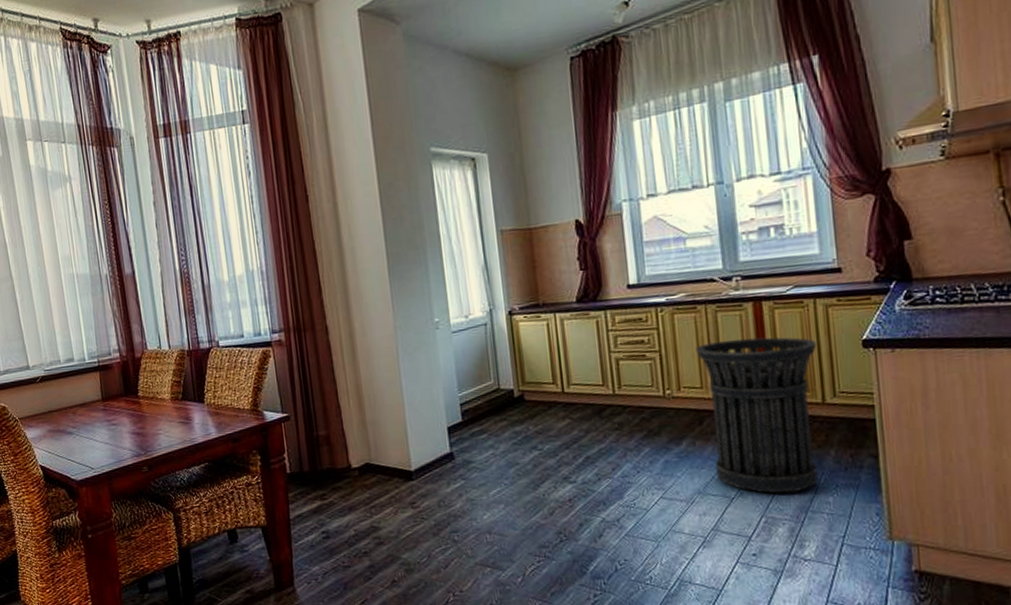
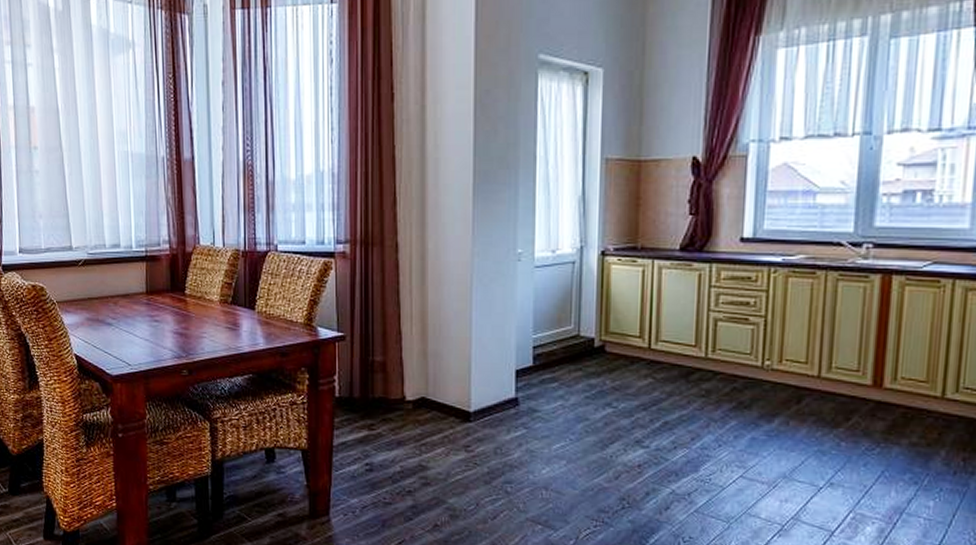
trash can: present [696,337,818,494] -> none [807,314,948,491]

